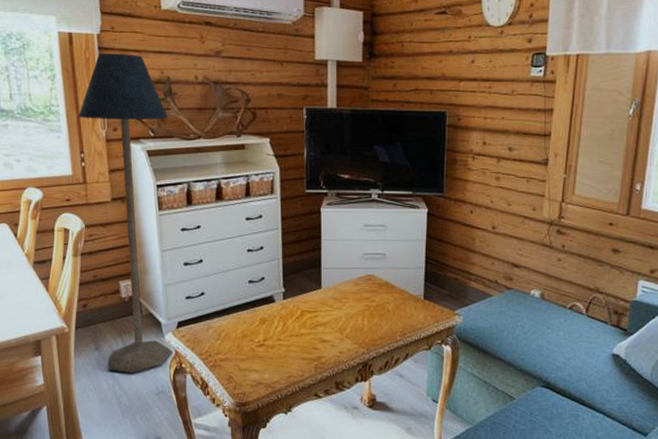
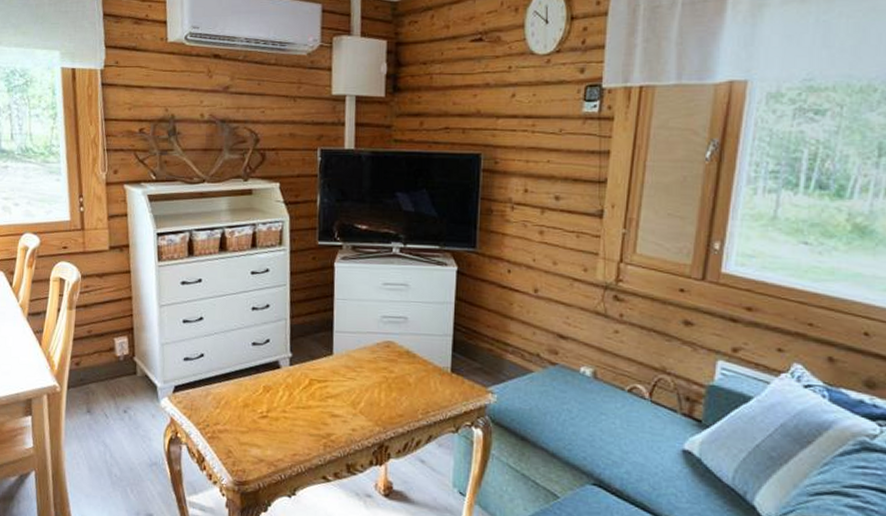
floor lamp: present [79,53,172,373] -> none [79,89,172,441]

